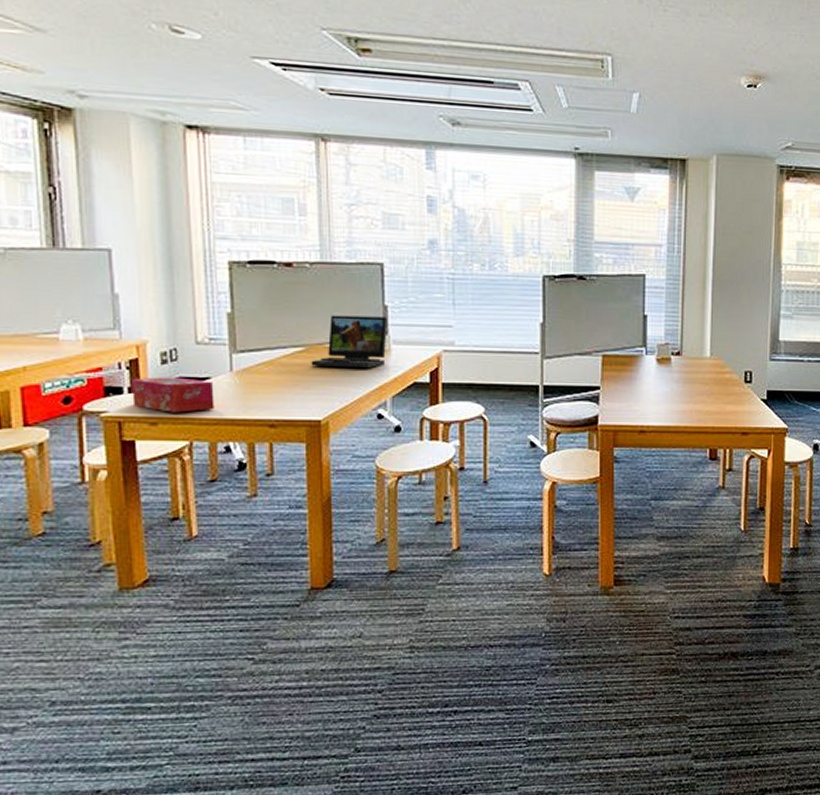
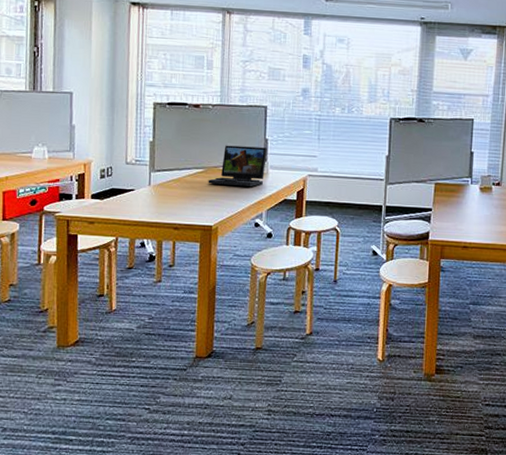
tissue box: present [132,377,215,413] -> none [78,187,136,215]

